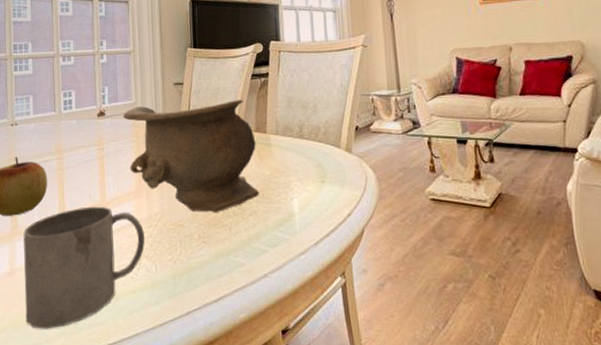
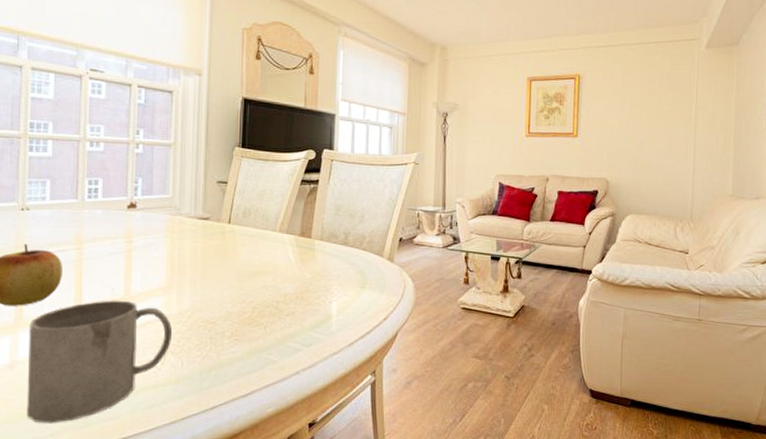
decorative bowl: present [123,100,259,213] -> none [157,201,300,312]

